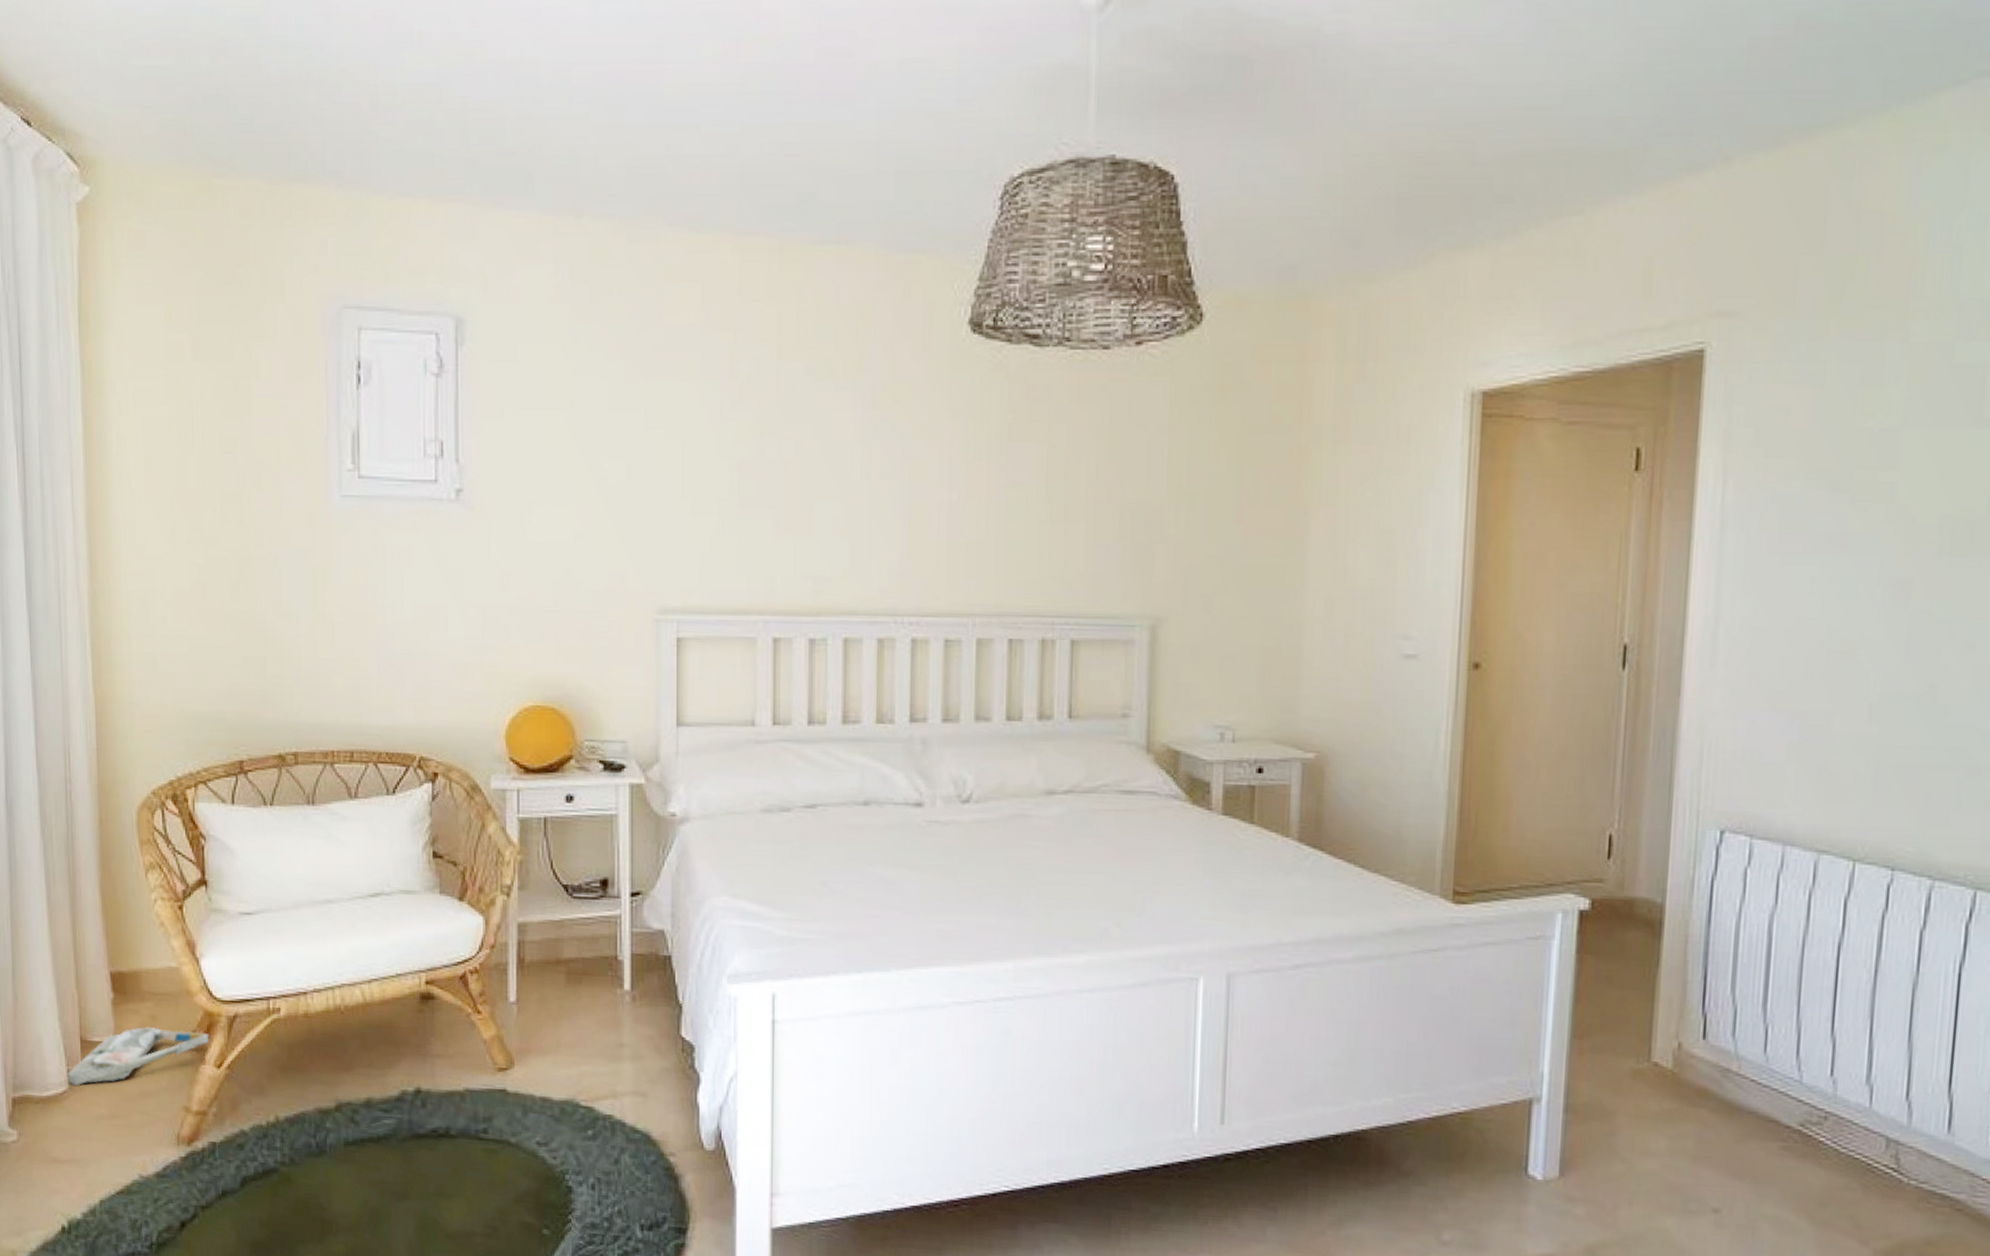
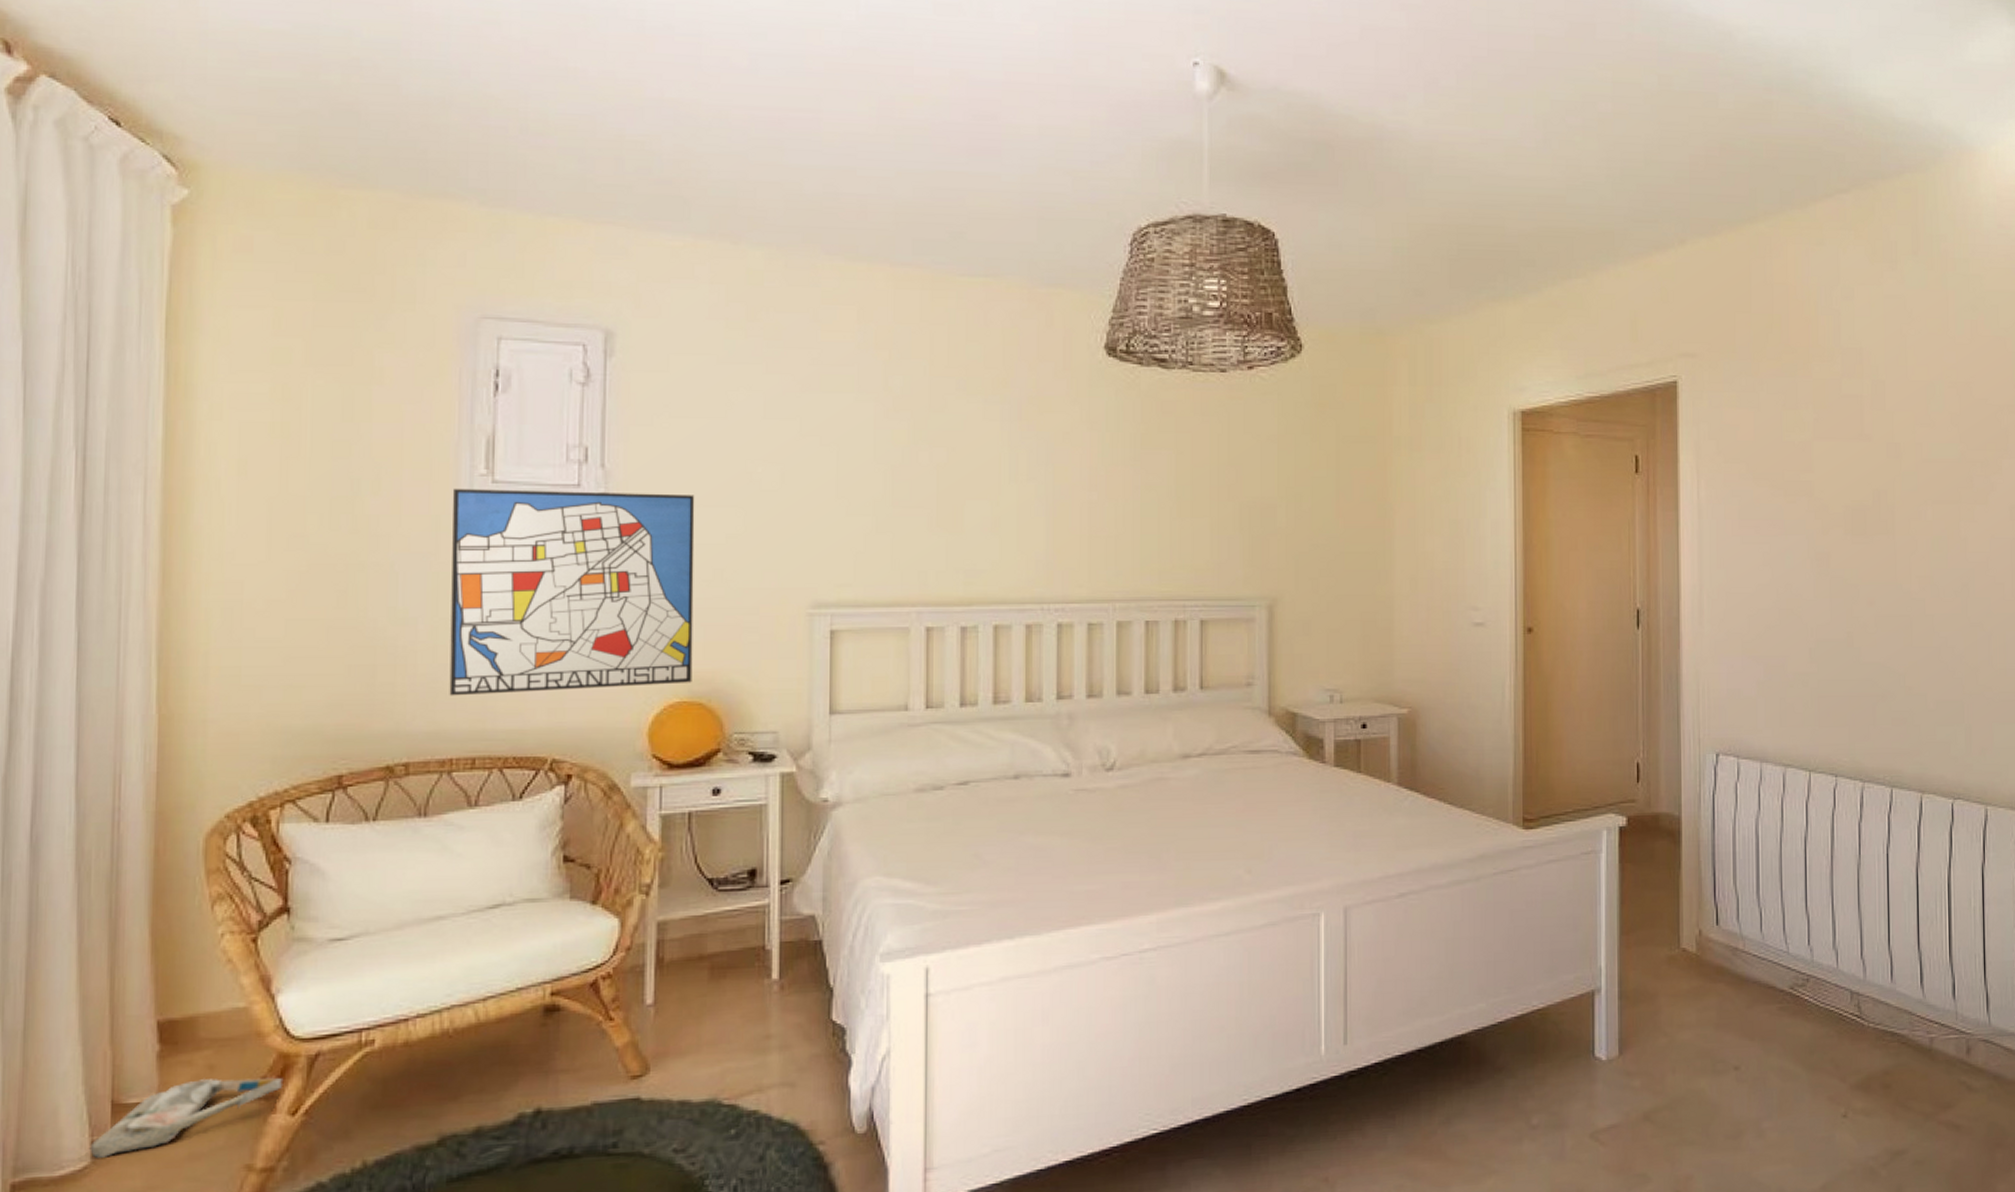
wall art: none [325,483,545,690] -> present [449,488,695,696]

